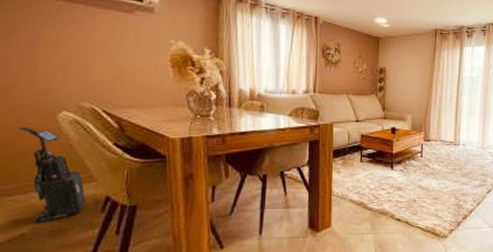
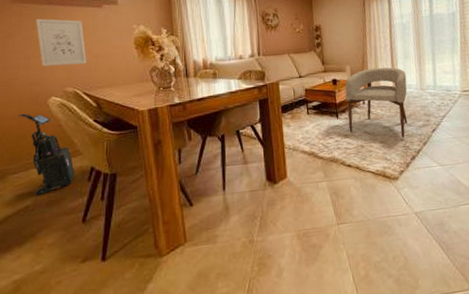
wall art: none [48,16,111,78] -> present [36,18,87,67]
armchair: none [403,120,468,197] -> present [344,67,408,139]

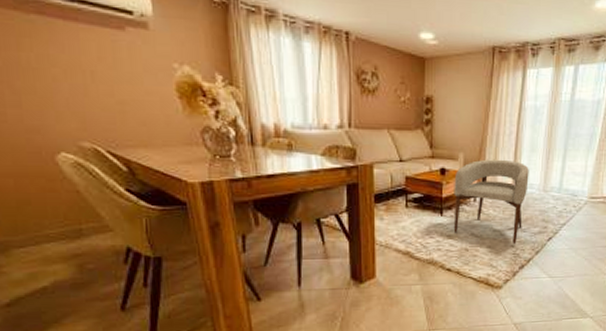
vacuum cleaner: present [18,113,75,195] -> none [15,170,106,275]
wall art: present [36,18,87,67] -> none [22,34,108,112]

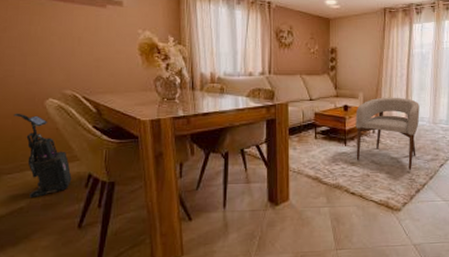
vacuum cleaner: none [15,170,106,275] -> present [13,113,72,197]

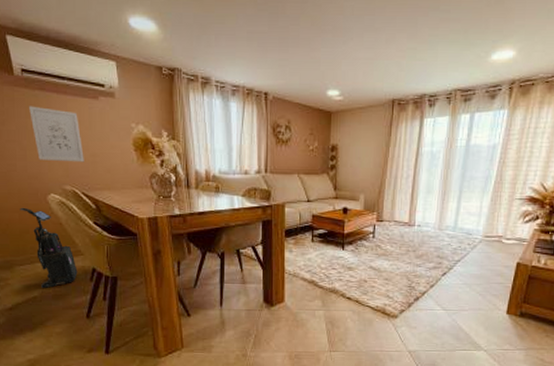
wall art: none [33,13,88,67] -> present [29,106,84,163]
armchair: present [355,97,420,171] -> none [354,200,425,279]

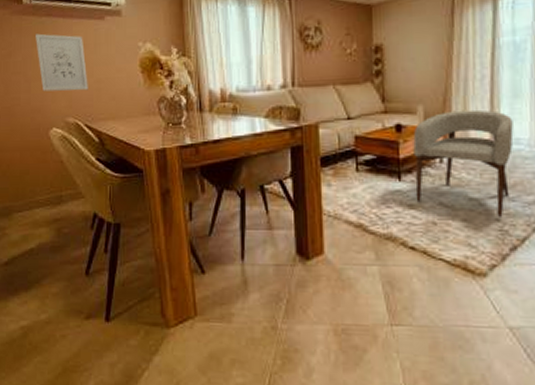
vacuum cleaner: present [20,207,78,288] -> none [21,145,78,238]
armchair: none [354,200,425,279] -> present [413,109,514,219]

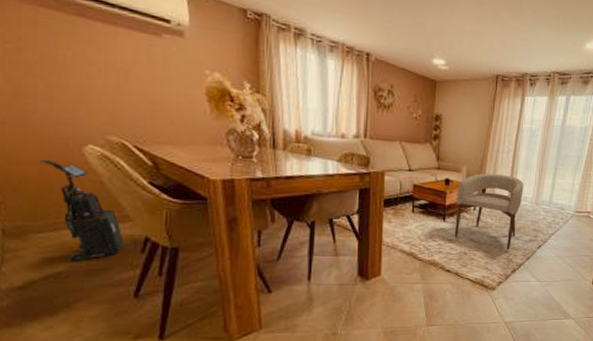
vacuum cleaner: none [21,145,78,238] -> present [40,159,124,261]
wall art: present [36,33,88,92] -> none [61,33,139,110]

